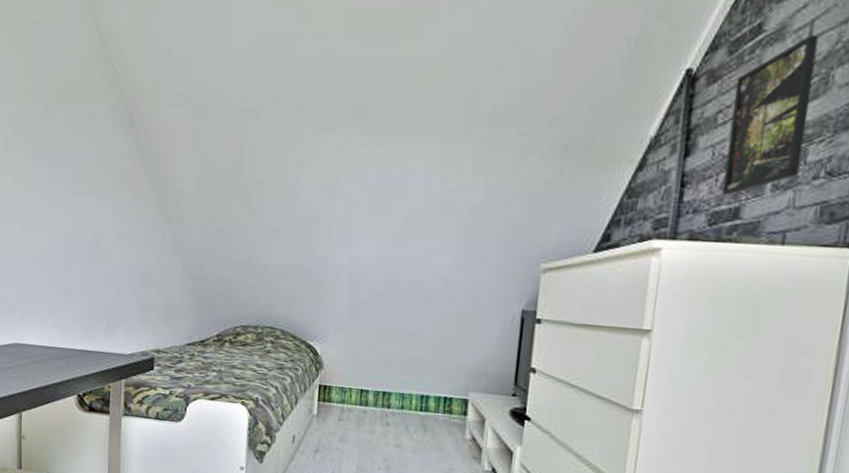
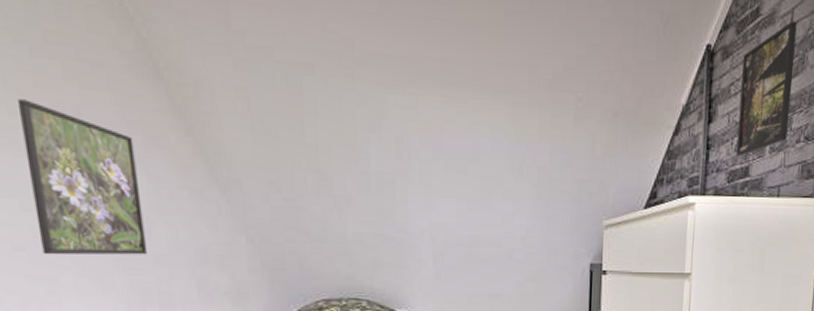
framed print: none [30,146,106,275] -> present [17,99,147,255]

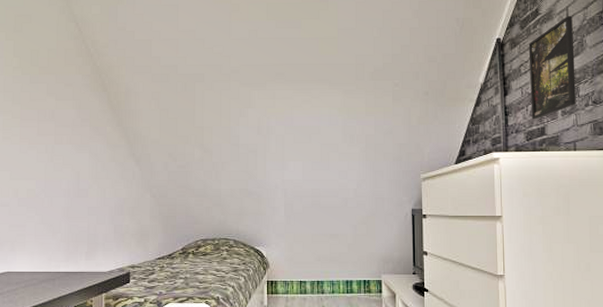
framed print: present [17,99,147,255] -> none [18,109,84,209]

